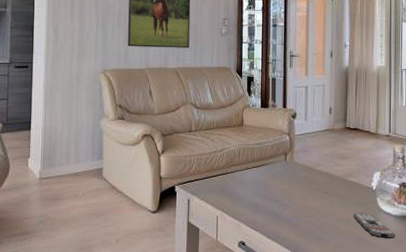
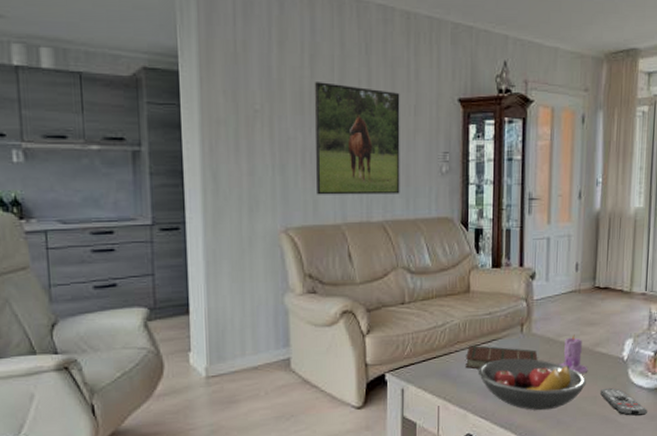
book: none [240,168,299,188] -> present [466,345,538,369]
fruit bowl: none [249,181,341,227] -> present [477,358,587,411]
candle: none [317,165,342,199] -> present [559,334,588,374]

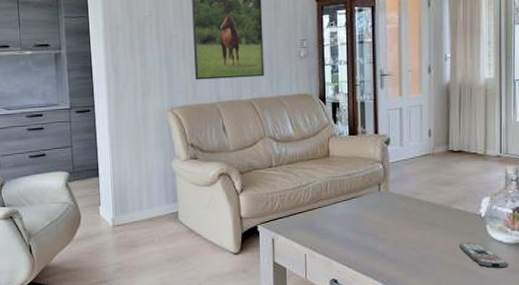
book: present [466,345,538,369] -> none [328,202,396,223]
fruit bowl: present [477,358,587,411] -> none [340,214,445,261]
candle: present [559,334,588,374] -> none [417,193,446,229]

